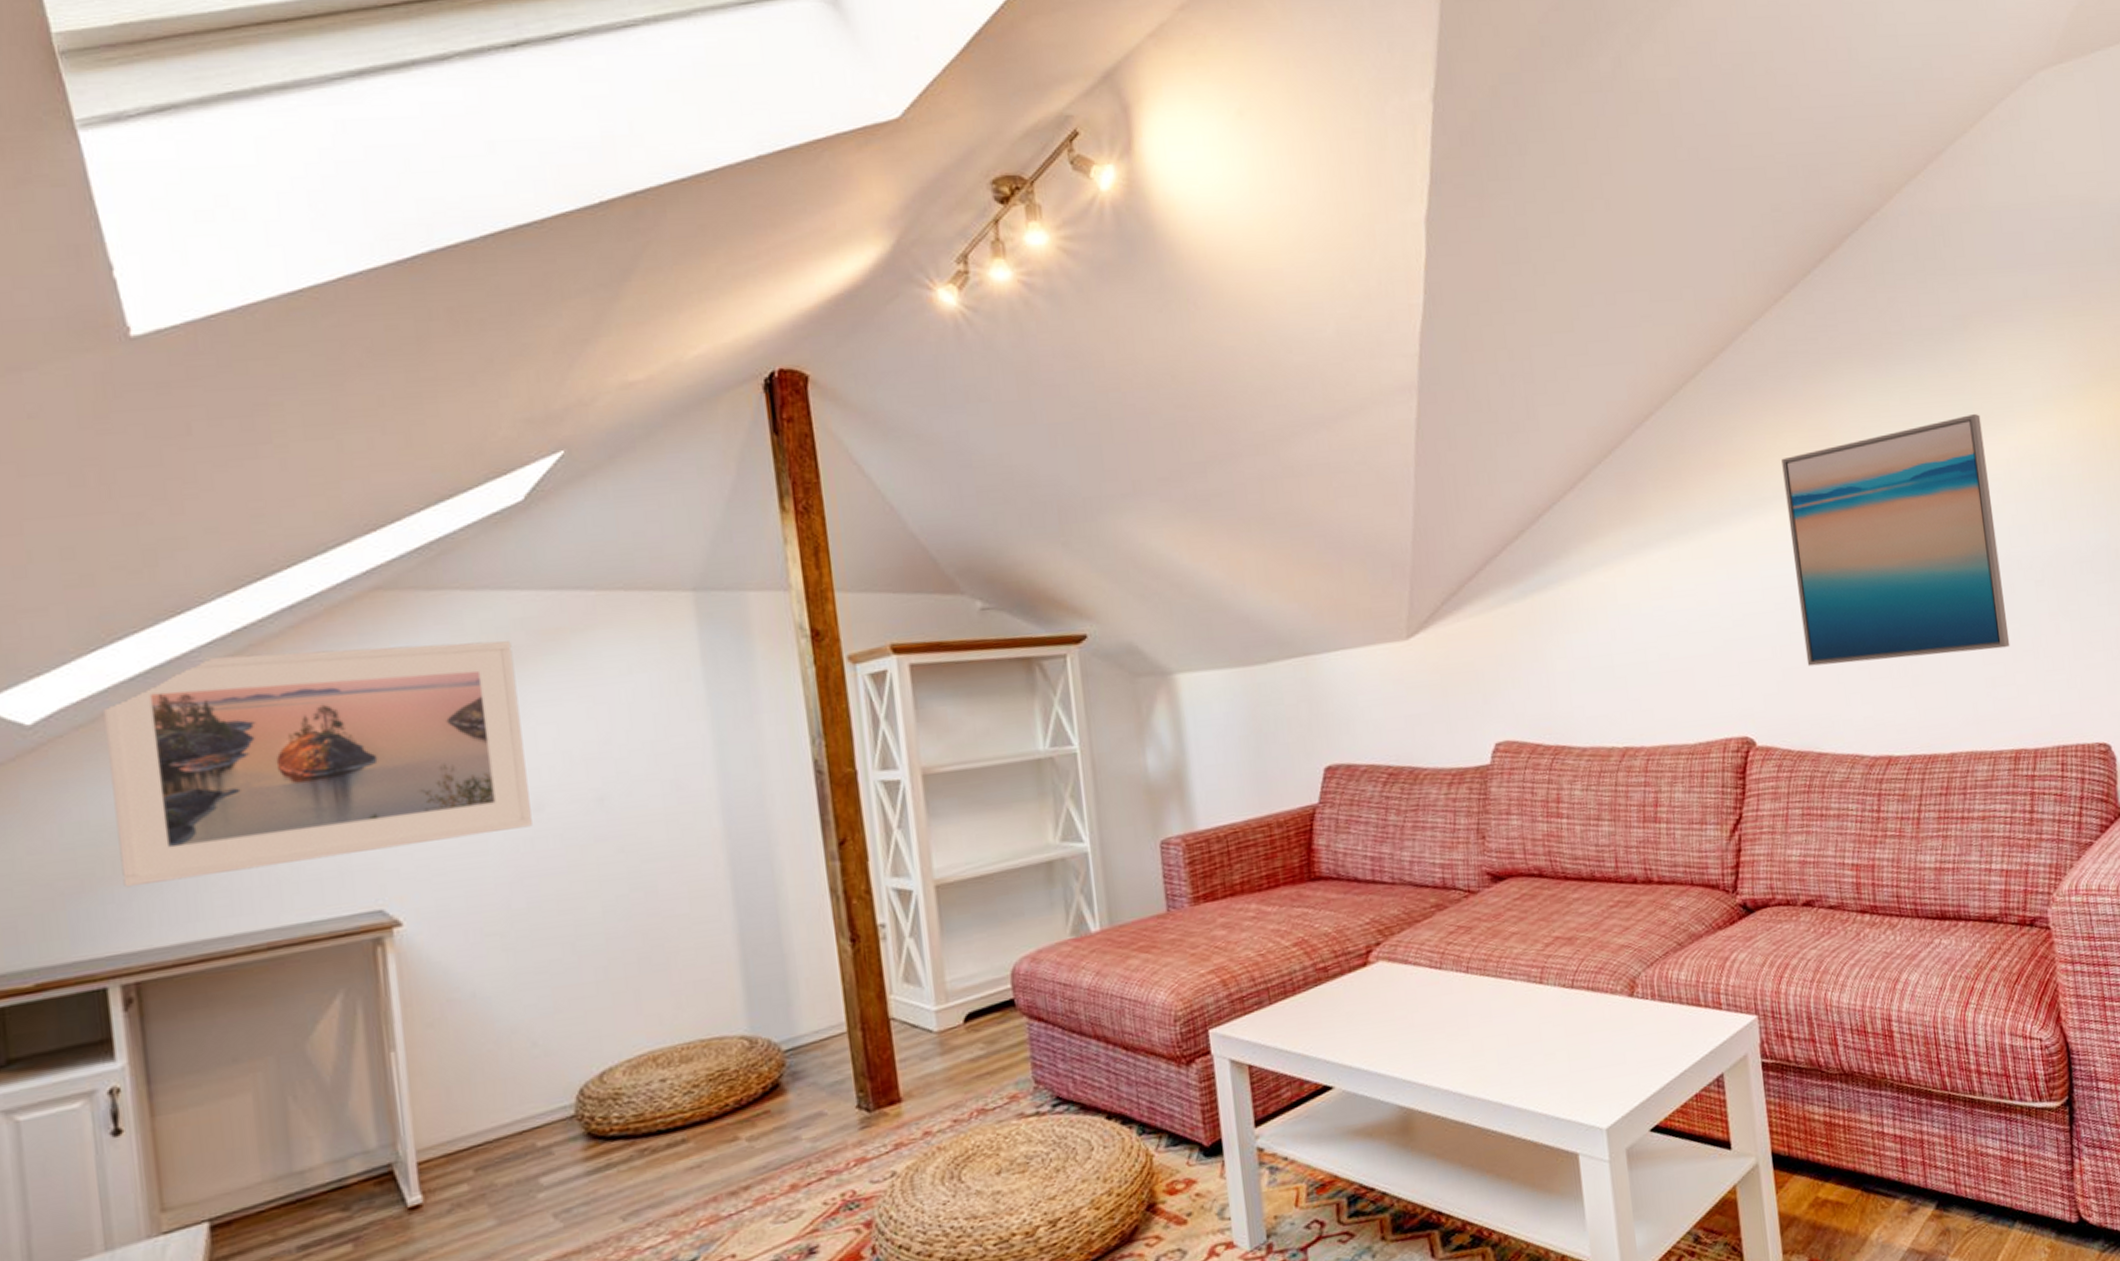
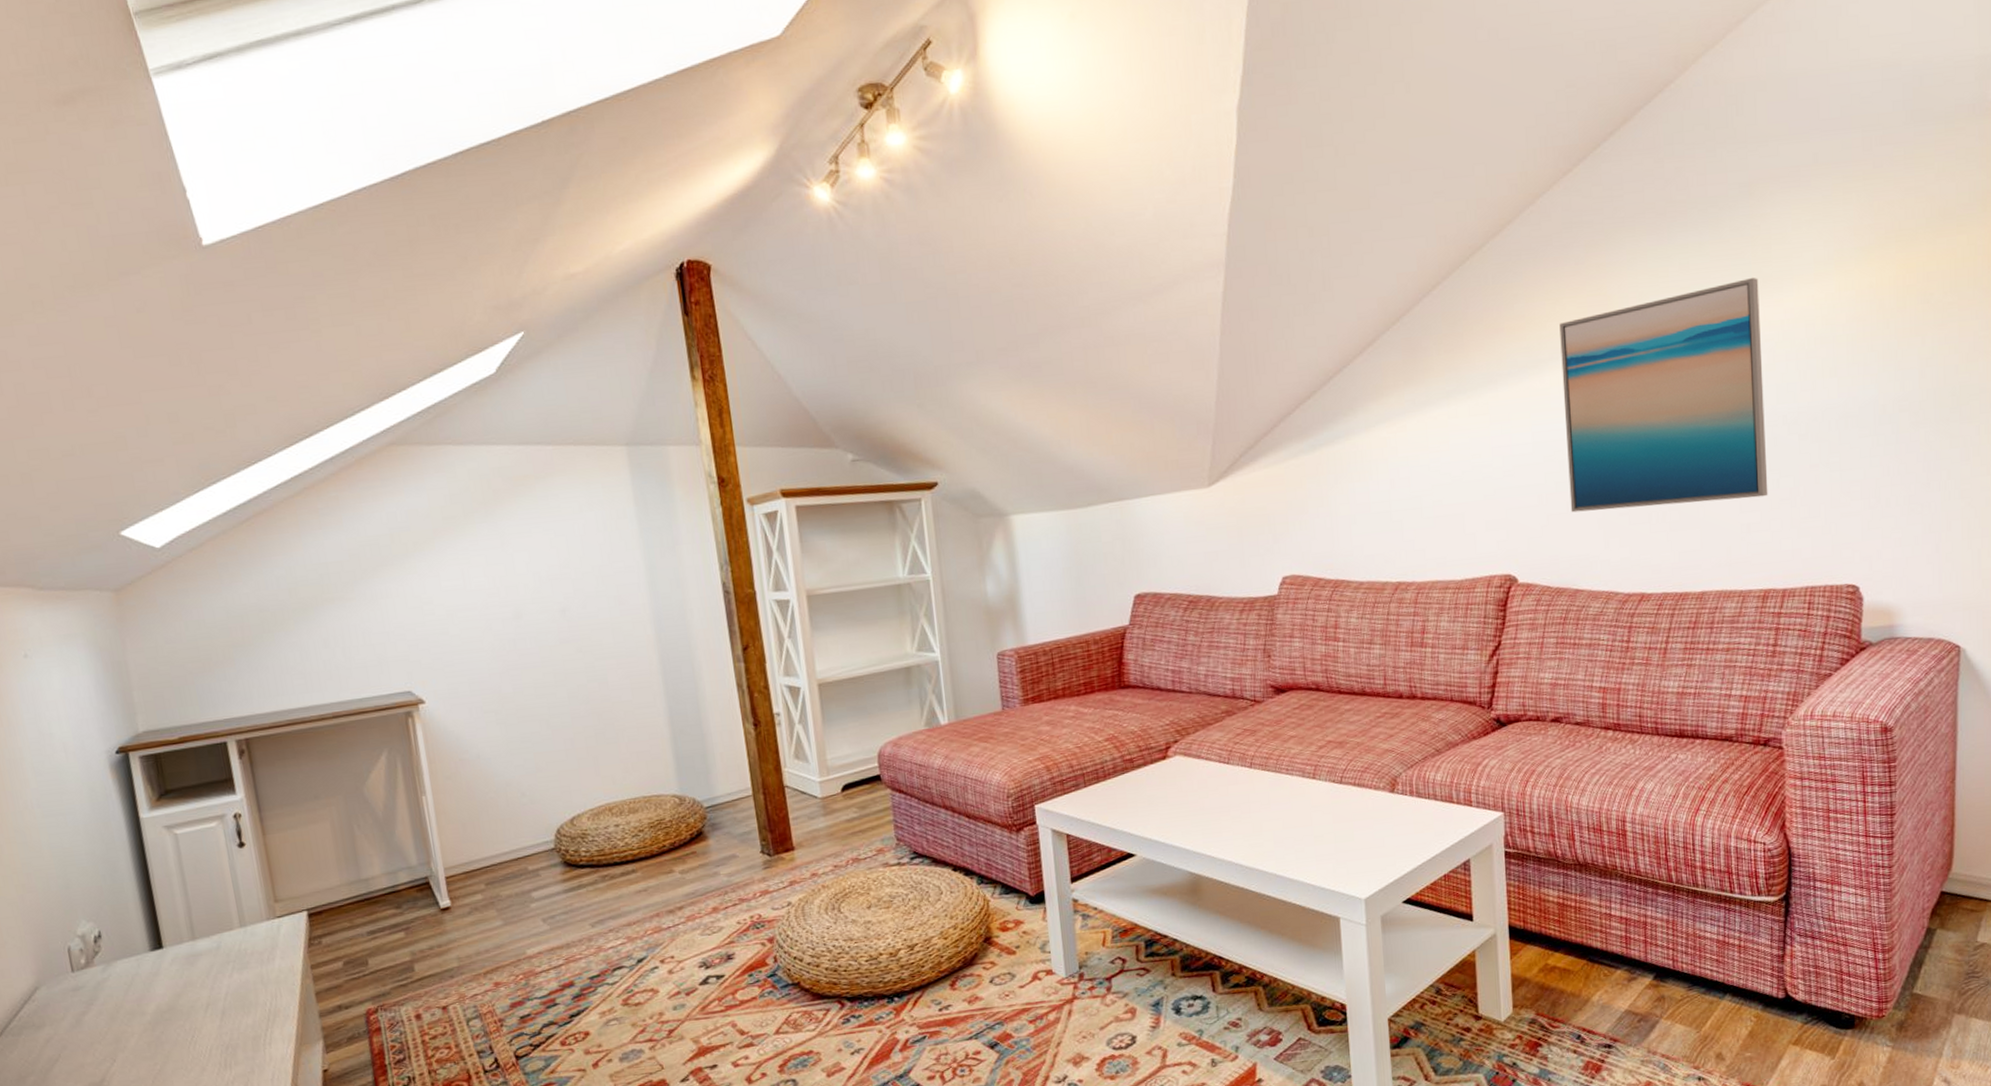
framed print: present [104,641,532,888] -> none [208,485,514,670]

